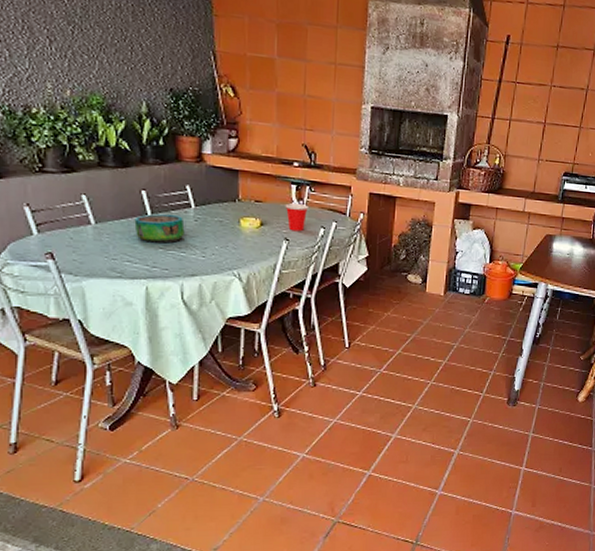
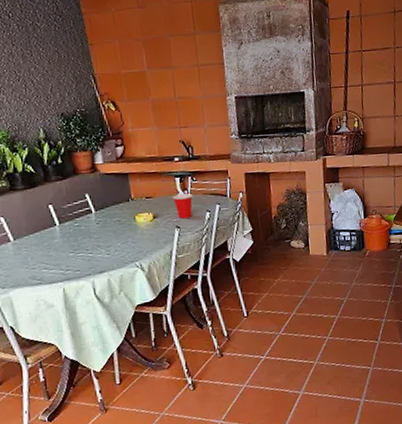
decorative bowl: present [134,214,185,243] -> none [46,222,90,250]

